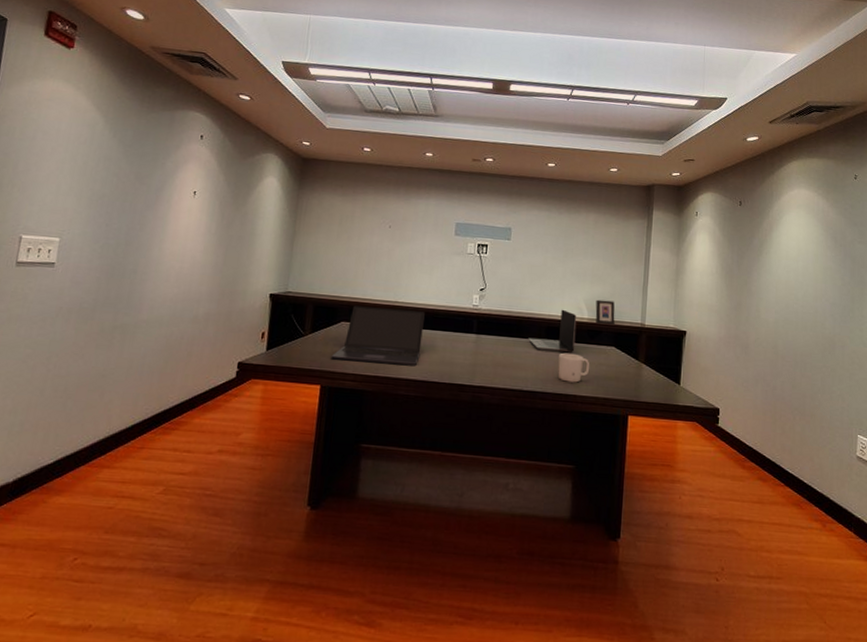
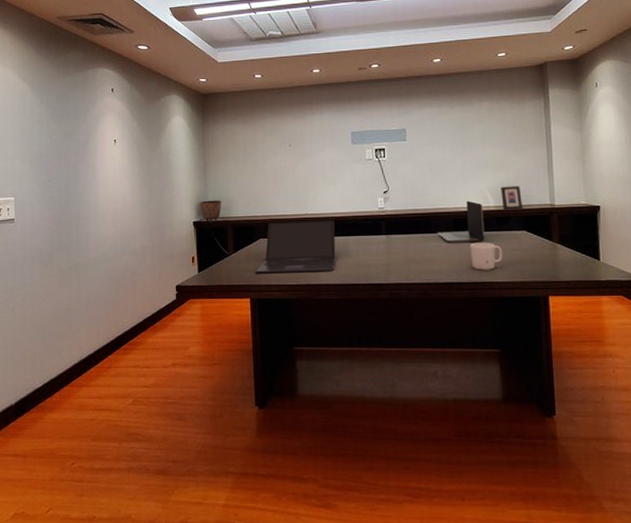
ceramic pot: none [279,272,306,297] -> present [199,200,222,222]

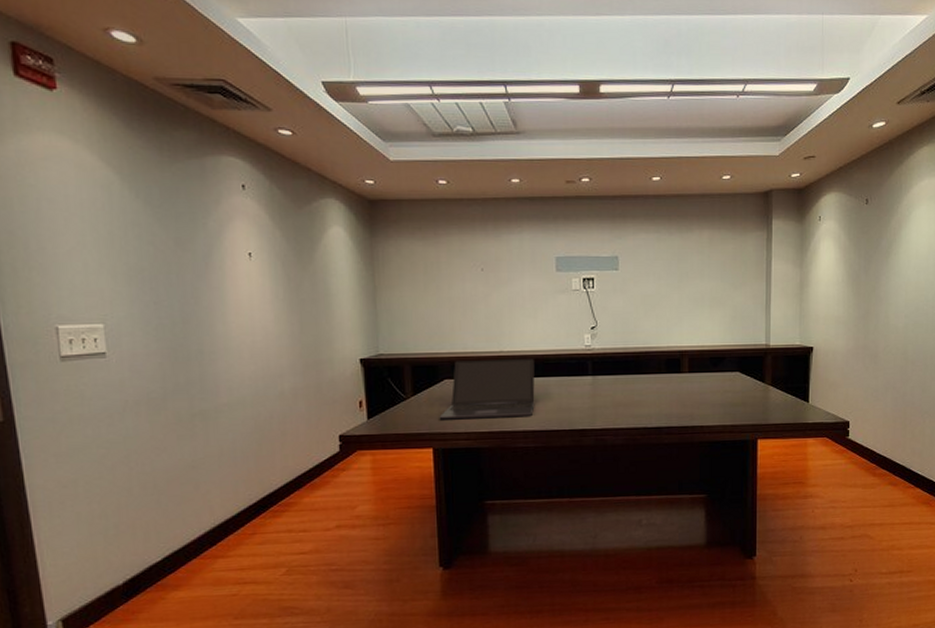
ceramic pot: present [199,200,222,222] -> none [367,333,397,360]
laptop computer: present [437,200,485,243] -> none [648,339,698,385]
mug: present [470,242,503,270] -> none [682,384,715,414]
picture frame: present [500,186,523,210] -> none [717,324,738,350]

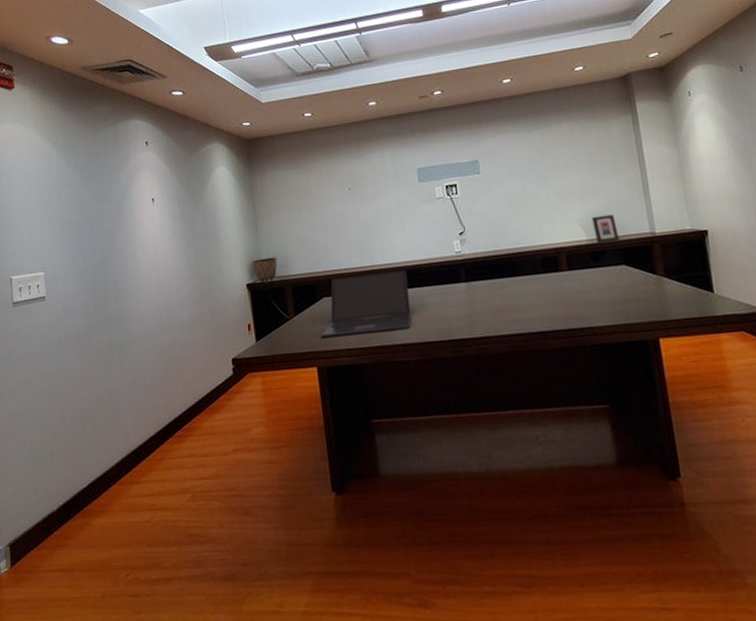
ceramic pot: none [367,333,397,360] -> present [251,257,277,283]
picture frame: none [717,324,738,350] -> present [591,214,619,244]

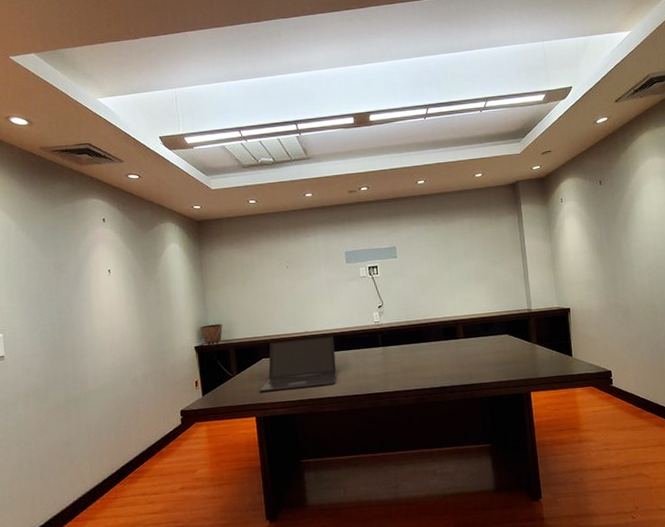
picture frame: present [591,214,619,244] -> none [484,294,504,317]

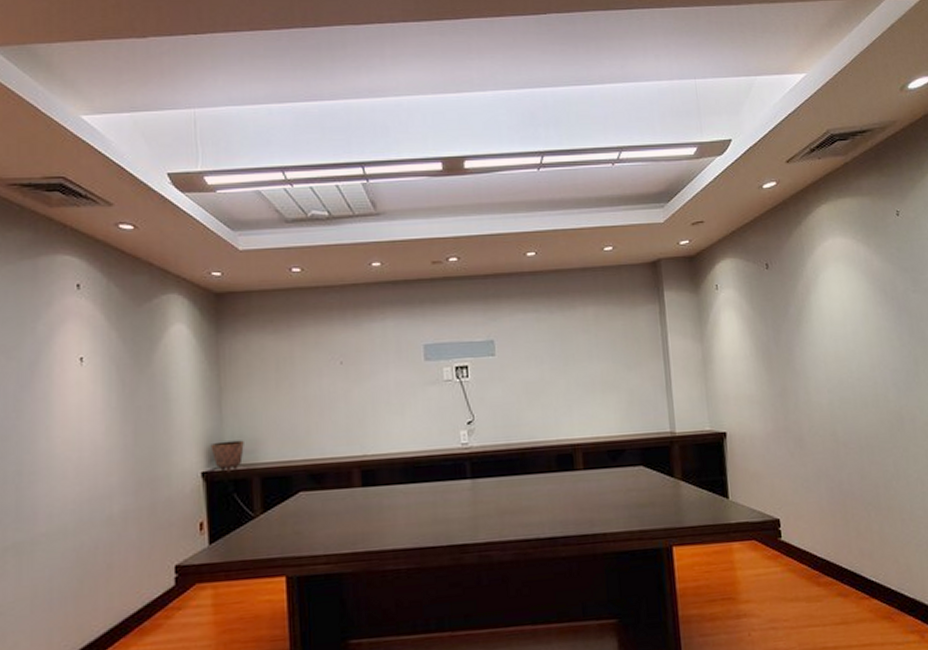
laptop: present [259,336,337,393] -> none [293,462,406,542]

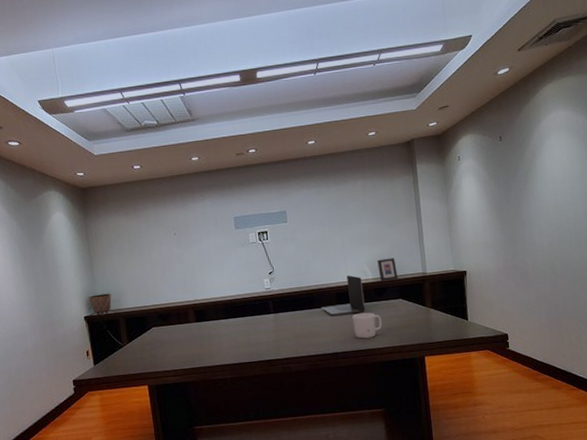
laptop computer: none [536,430,596,486] -> present [321,275,366,316]
mug: none [577,482,618,519] -> present [352,312,383,339]
picture frame: none [612,410,639,442] -> present [377,257,398,282]

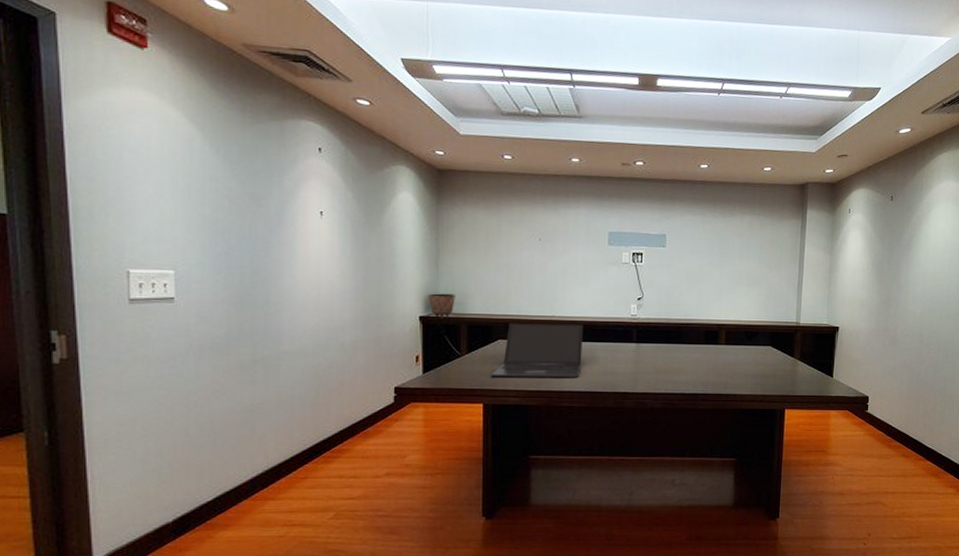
laptop: none [150,304,228,362] -> present [491,323,583,379]
laptop computer: present [321,275,366,316] -> none [688,313,735,355]
mug: present [352,312,383,339] -> none [717,355,748,383]
picture frame: present [377,257,398,282] -> none [752,302,771,326]

